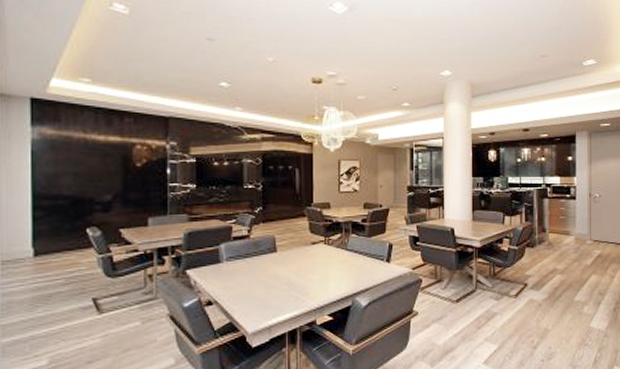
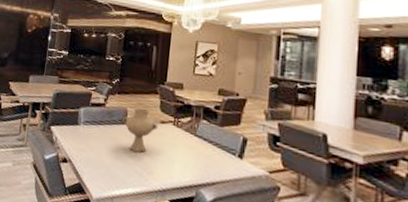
vase: none [271,233,309,277] -> present [123,107,158,153]

